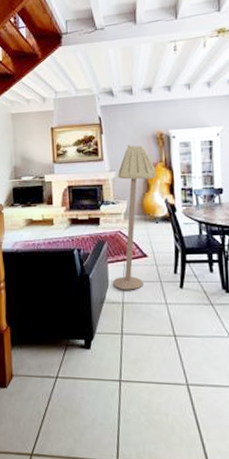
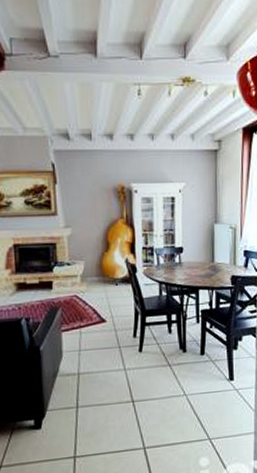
floor lamp: present [112,144,156,290] -> none [66,197,117,360]

